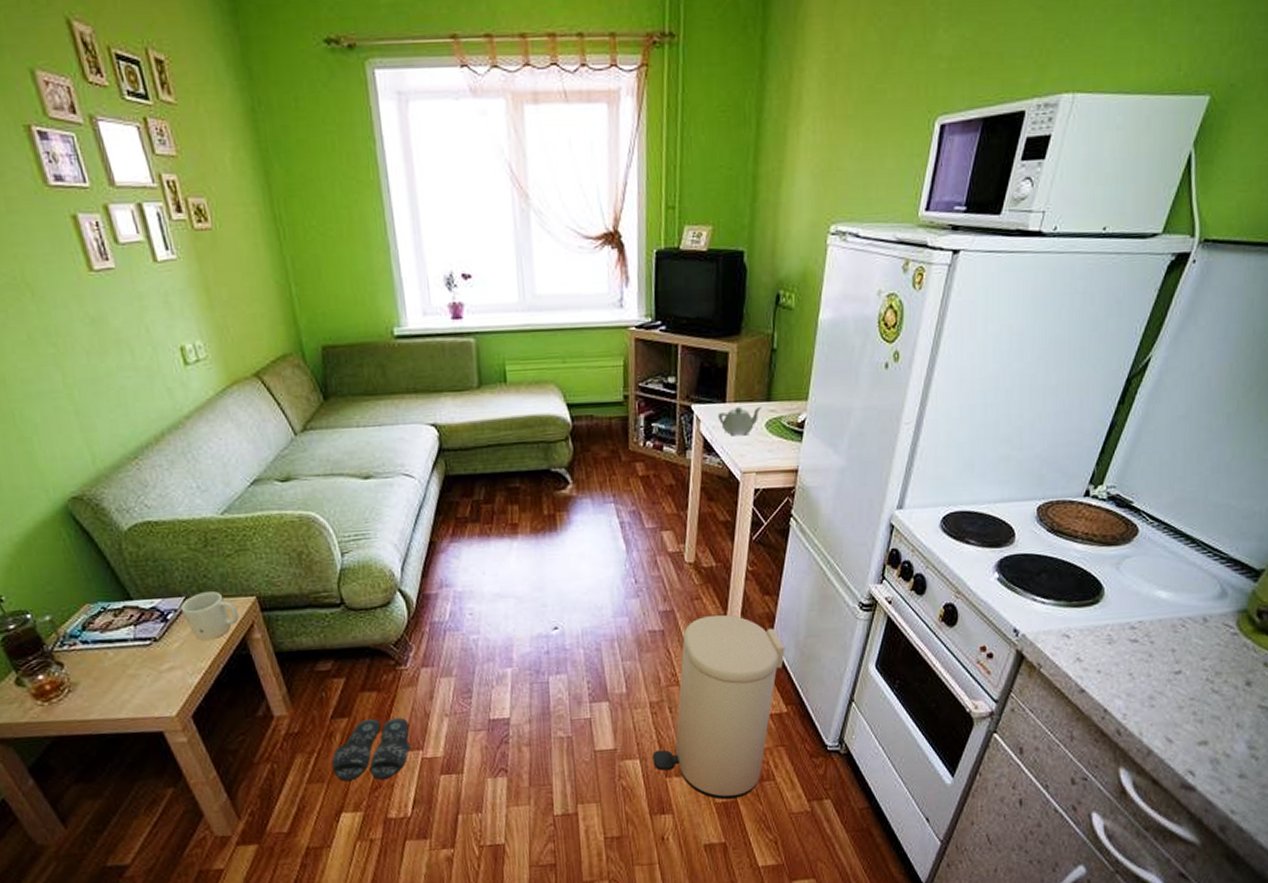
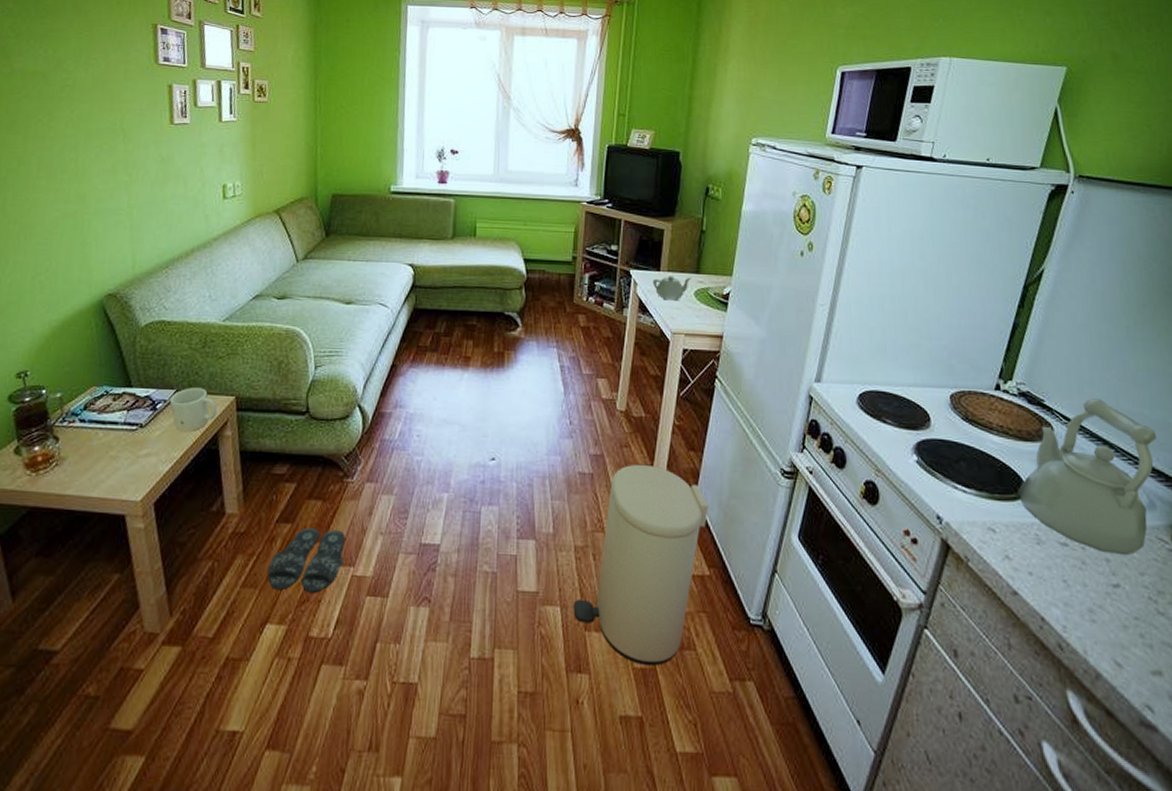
kettle: none [1095,494,1240,644] -> present [1017,398,1157,555]

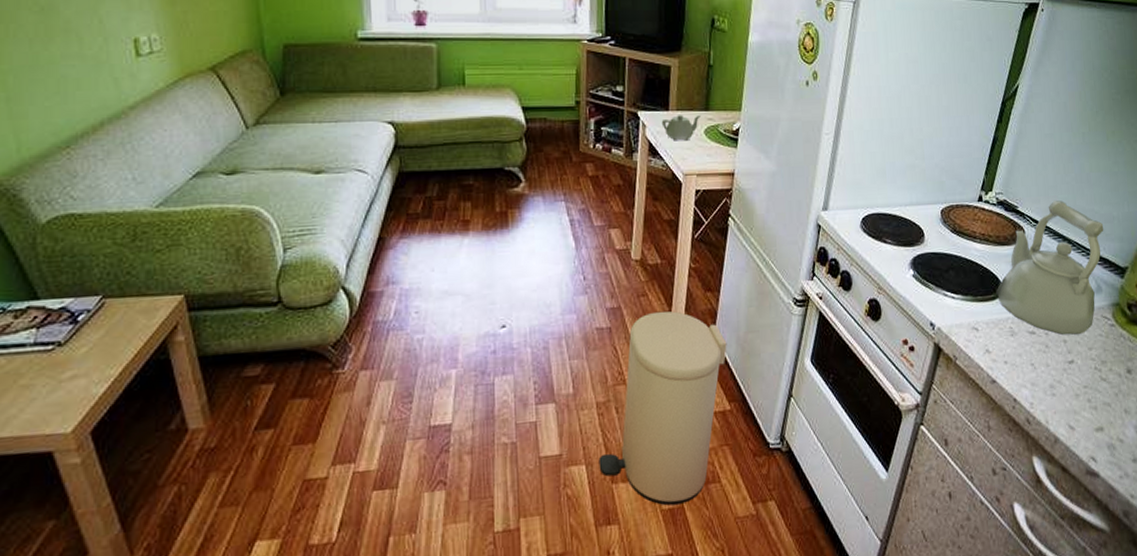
mug: present [169,388,217,433] -> none [95,290,162,345]
slippers: present [267,527,345,593] -> none [250,426,343,504]

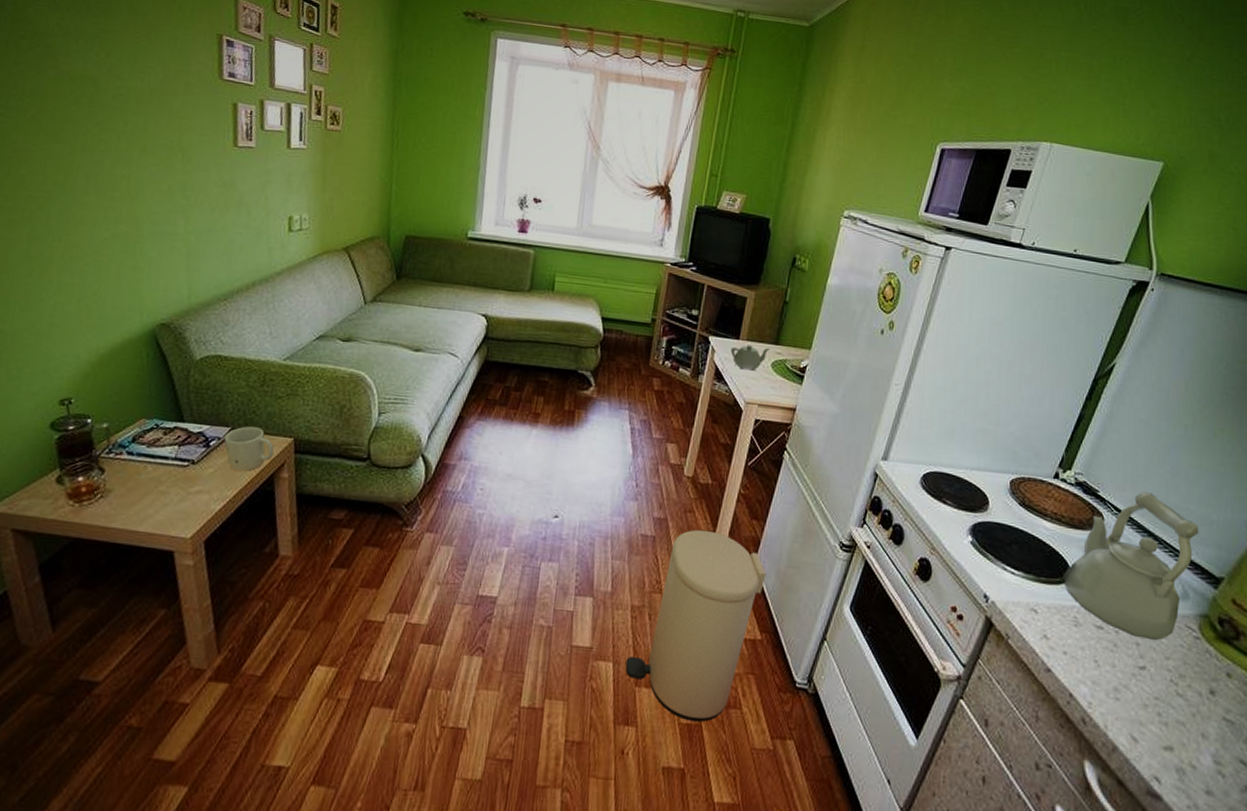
mug: none [95,290,162,345] -> present [223,426,274,472]

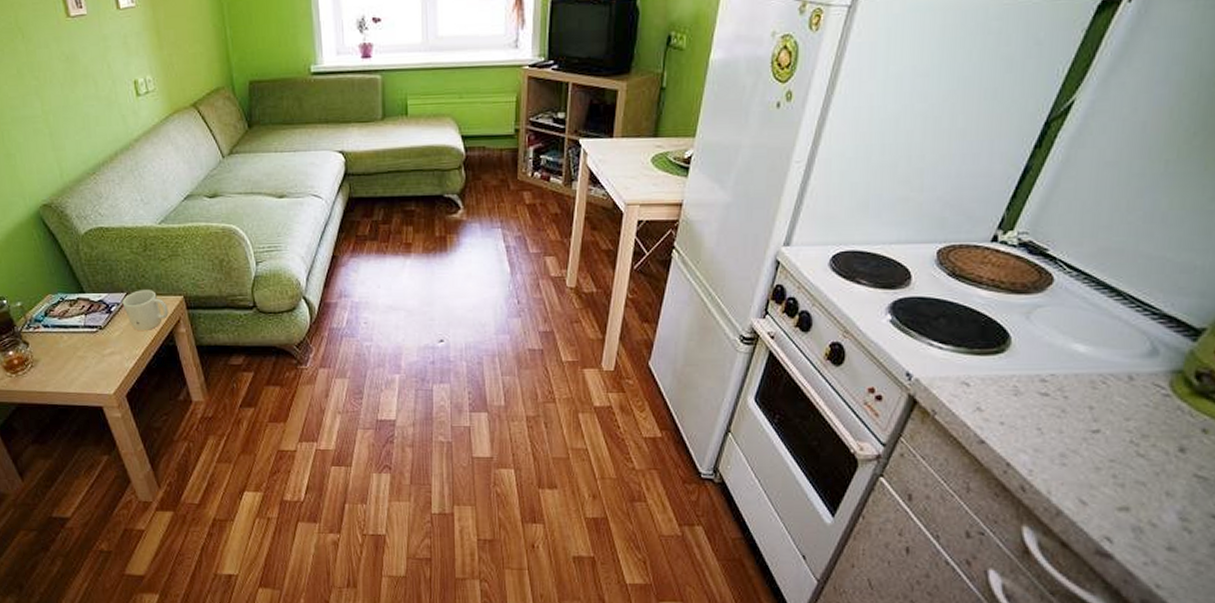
pedal bin: present [625,529,766,722] -> none [527,338,662,515]
teapot: present [730,345,770,371] -> none [604,141,648,170]
kettle: present [1063,492,1199,640] -> none [1001,244,1177,401]

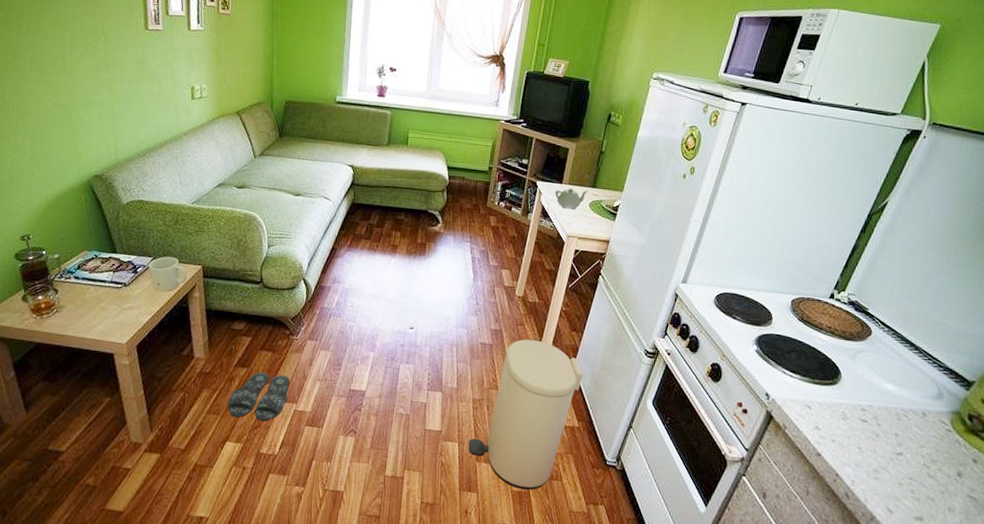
slippers: none [238,410,308,465] -> present [227,371,290,421]
pedal bin: none [527,338,662,515] -> present [468,339,583,490]
teapot: none [604,141,648,170] -> present [555,188,588,210]

